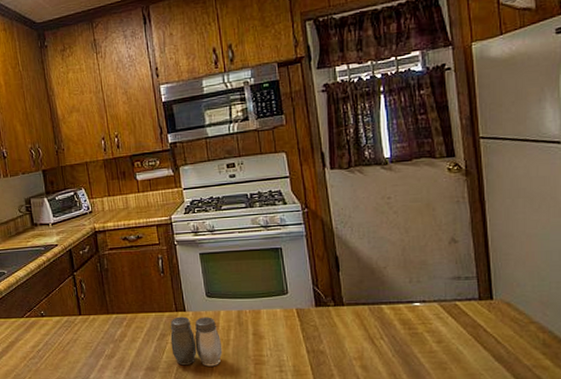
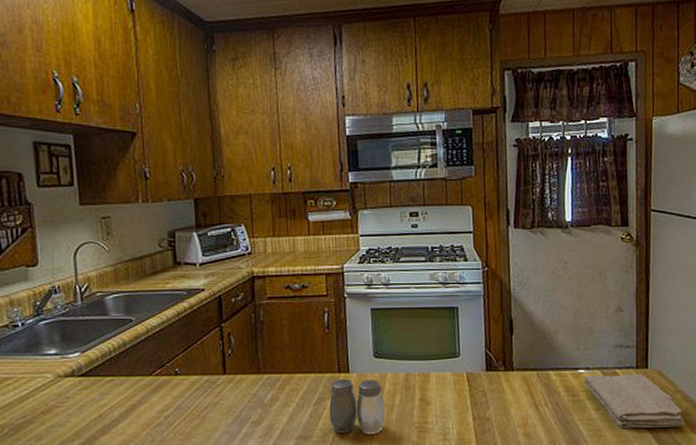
washcloth: none [421,305,545,362] -> present [584,374,686,429]

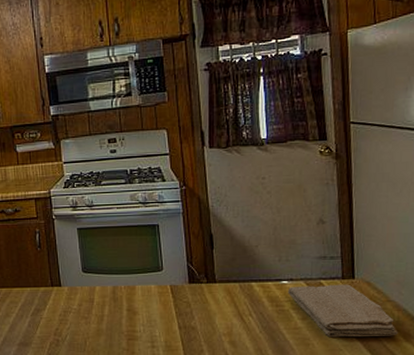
salt and pepper shaker: present [329,378,386,435] -> none [45,291,96,342]

